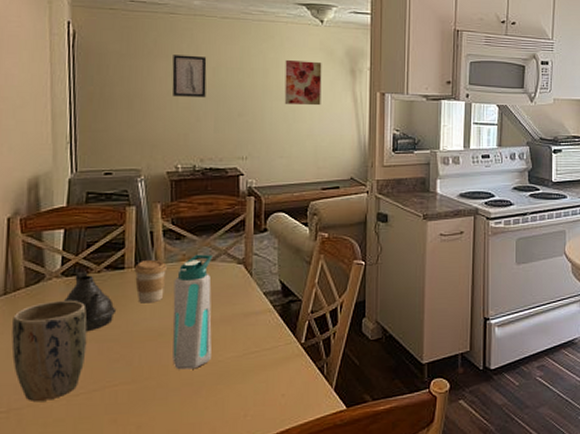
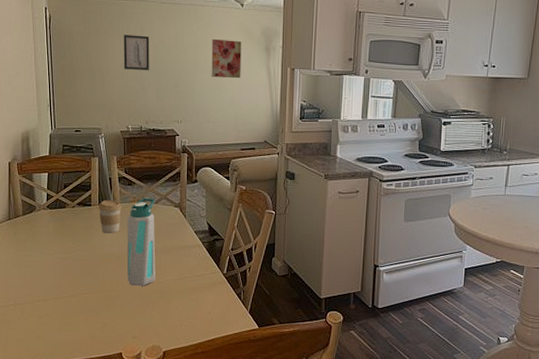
plant pot: present [11,300,88,401] -> none [15,226,66,300]
teapot: present [63,271,117,332] -> none [49,206,86,252]

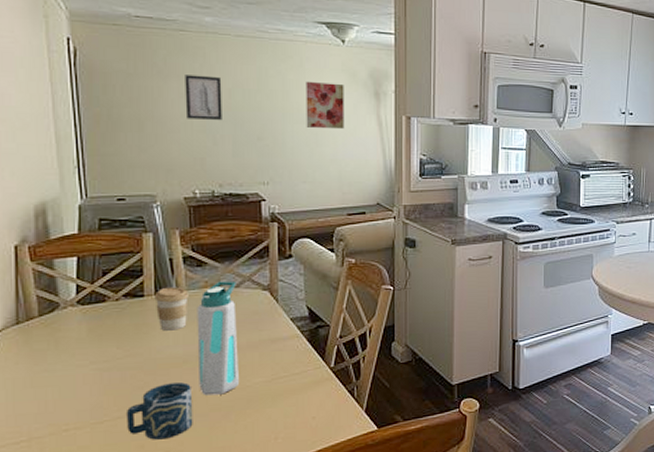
cup: none [77,273,122,316] -> present [126,382,193,440]

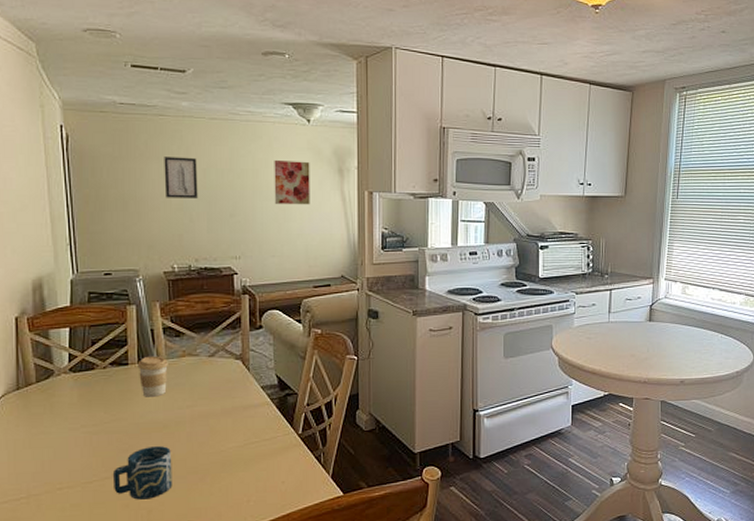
water bottle: present [197,281,239,396] -> none [175,350,214,459]

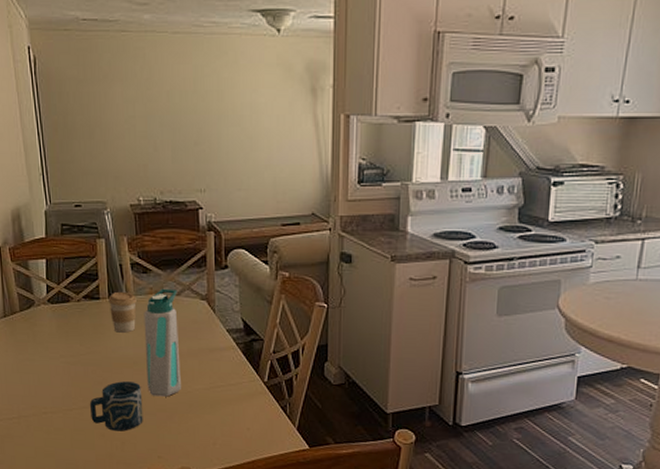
wall art: present [164,157,198,198] -> none [127,78,162,125]
water bottle: none [175,350,214,459] -> present [144,288,181,397]
wall art: present [274,159,310,205] -> none [240,78,279,132]

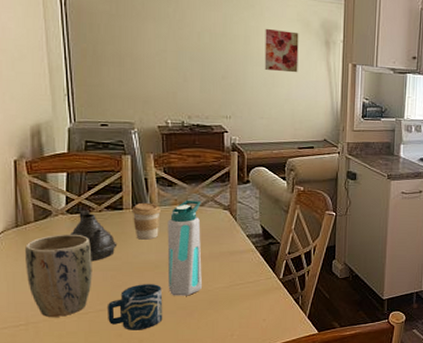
plant pot: none [13,325,75,412] -> present [25,234,92,317]
teapot: none [51,299,96,355] -> present [69,210,118,262]
wall art: none [240,78,279,132] -> present [264,28,299,73]

